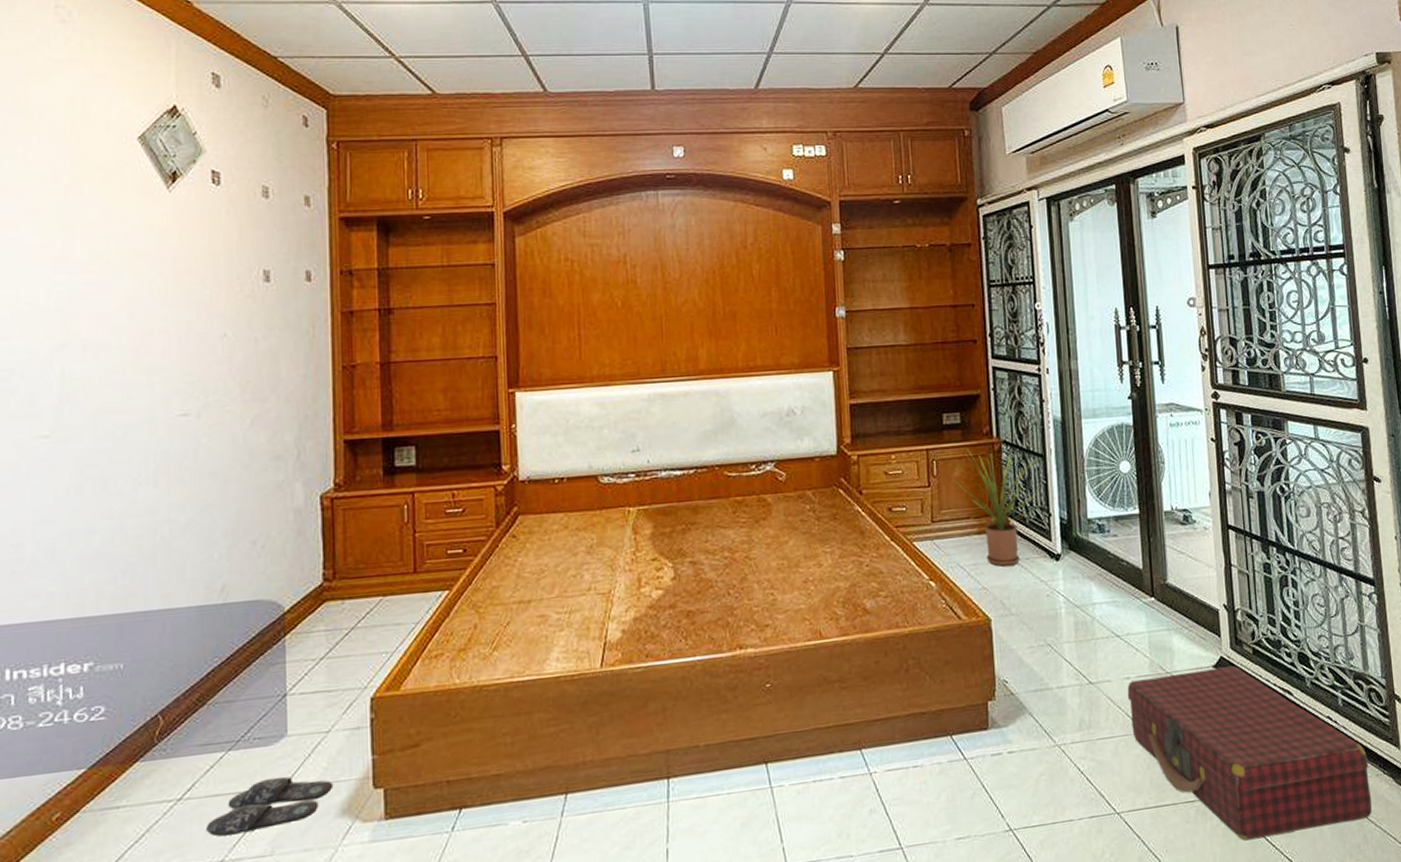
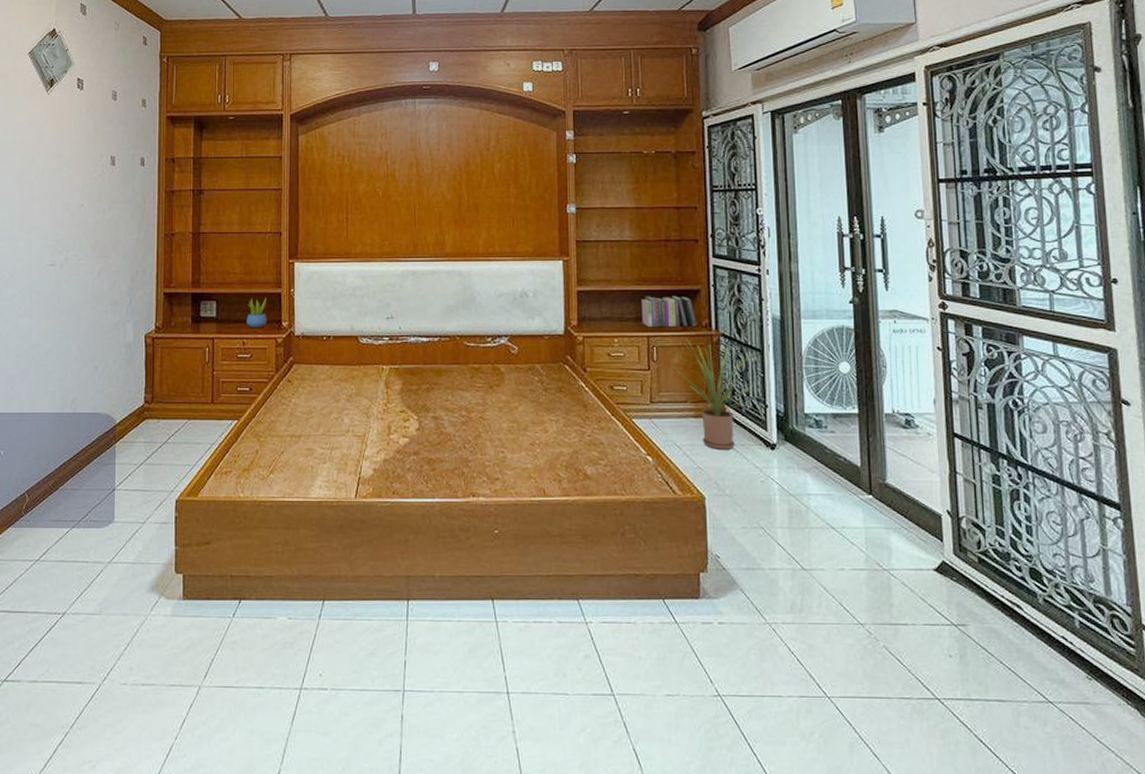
slippers: present [206,777,332,837] -> none [55,553,145,594]
succulent plant: none [456,436,483,476] -> present [246,297,267,328]
books: none [919,402,978,439] -> present [641,296,697,327]
suitcase: present [1127,666,1372,841] -> none [841,571,1113,747]

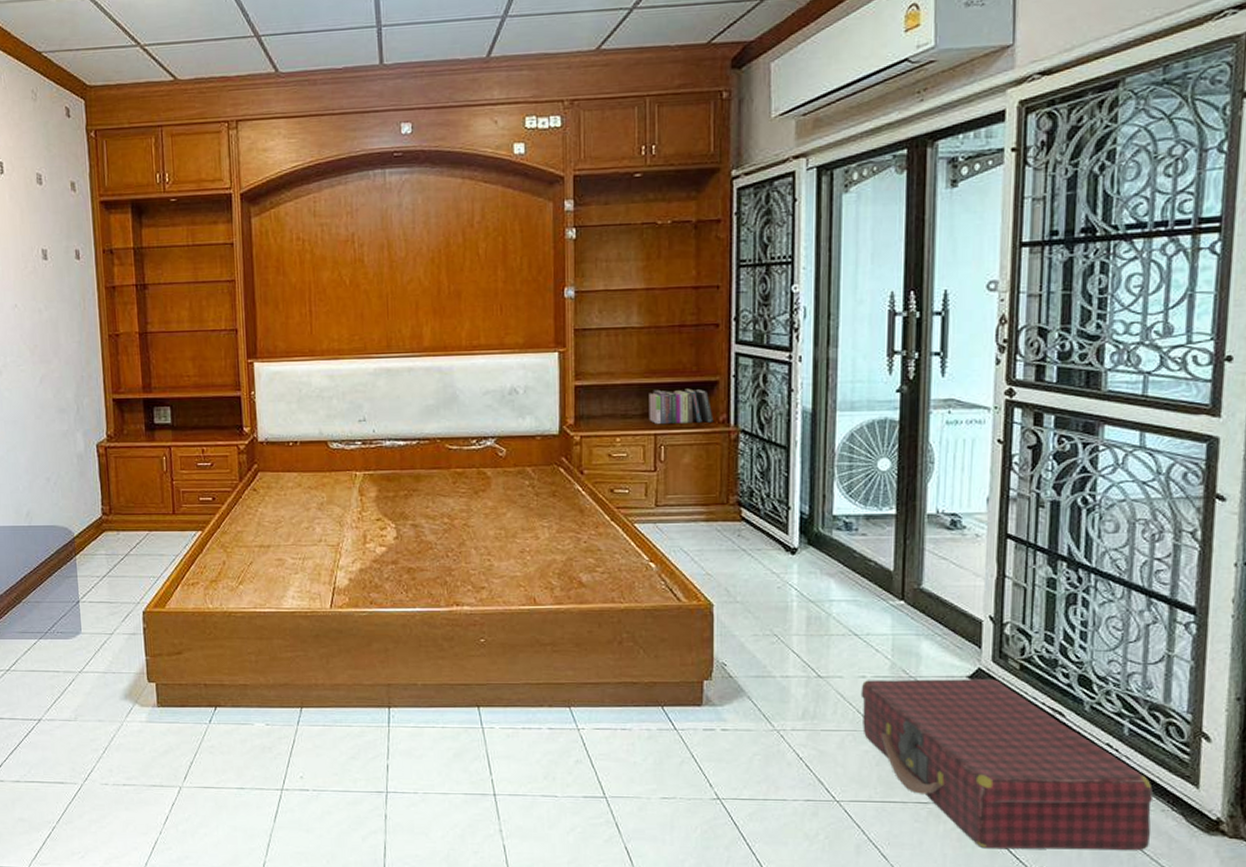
succulent plant: present [246,297,267,328] -> none [204,401,227,435]
house plant: present [672,337,757,450] -> none [681,434,780,555]
suitcase: none [841,571,1113,747] -> present [860,678,1154,851]

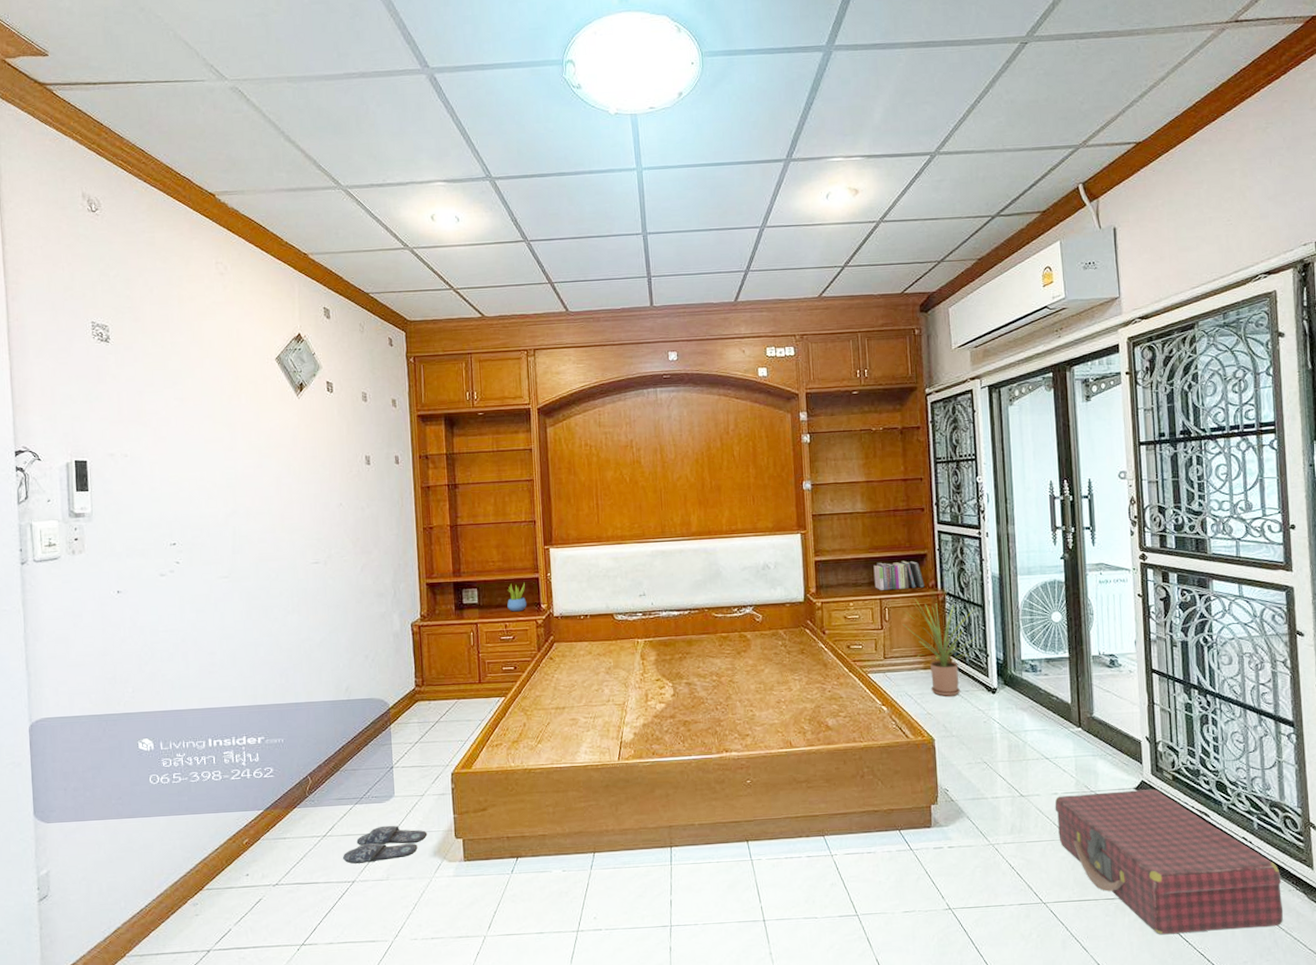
slippers: none [28,663,117,701] -> present [343,825,427,864]
succulent plant: none [204,401,227,435] -> present [507,582,527,612]
house plant: none [681,434,780,555] -> present [902,597,979,697]

